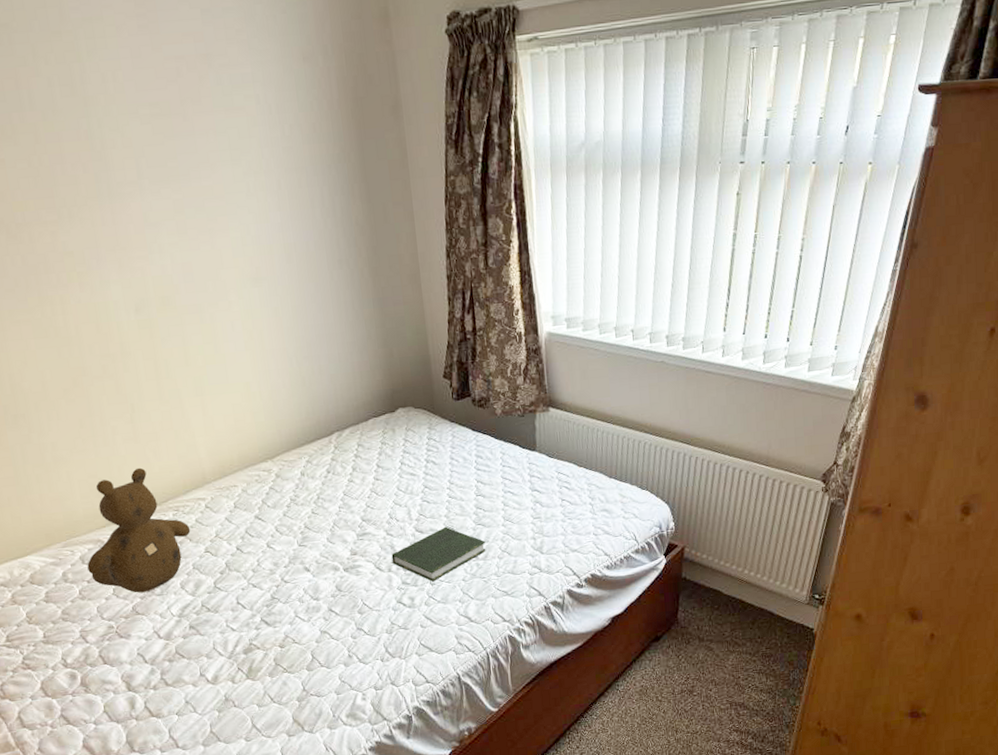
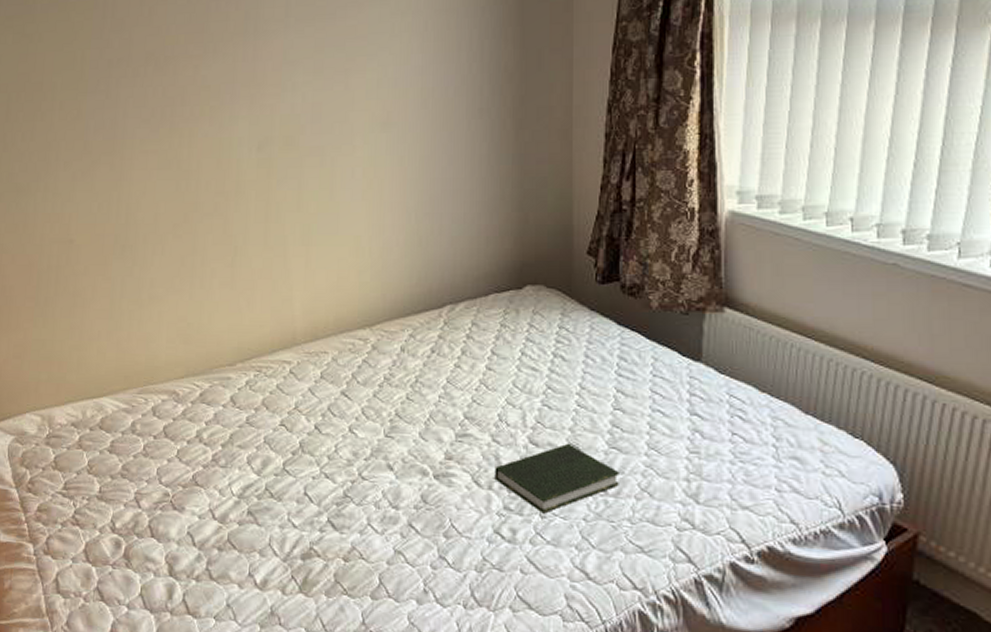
teddy bear: present [87,467,191,593] -> none [157,317,269,461]

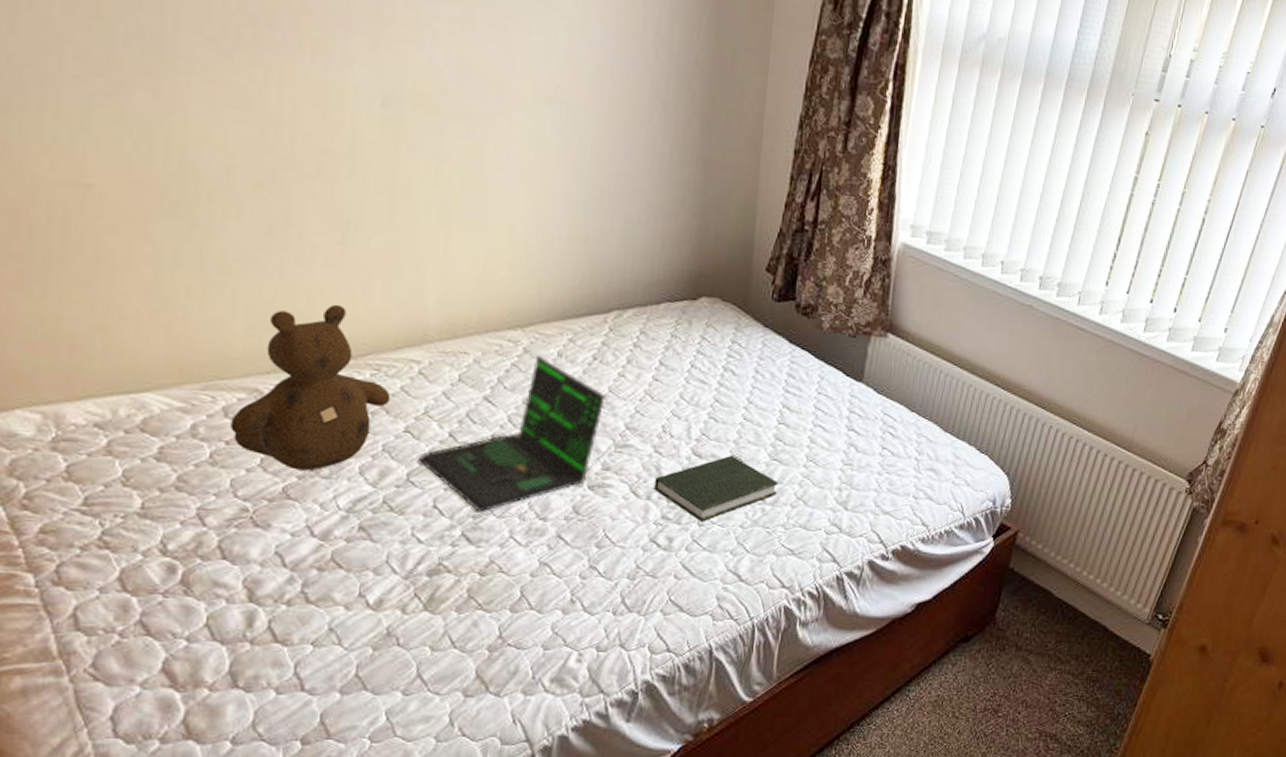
teddy bear: none [157,317,269,461] -> present [230,304,391,471]
laptop: none [291,351,459,500] -> present [418,355,619,513]

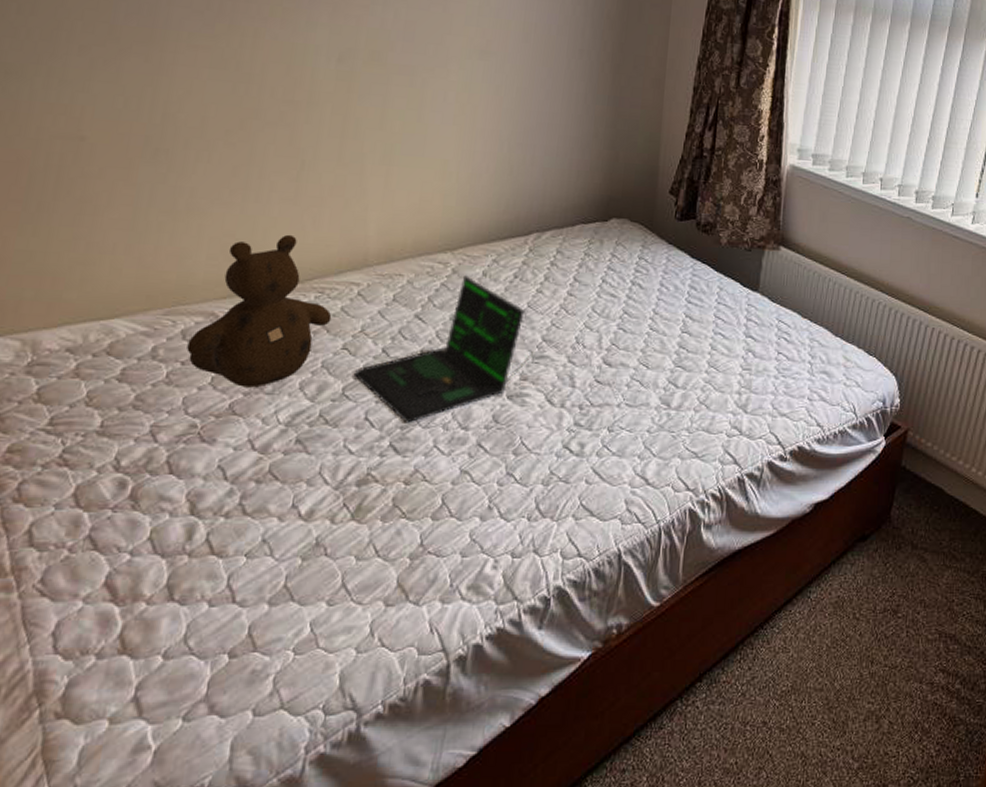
book: present [654,454,778,522] -> none [567,363,682,428]

